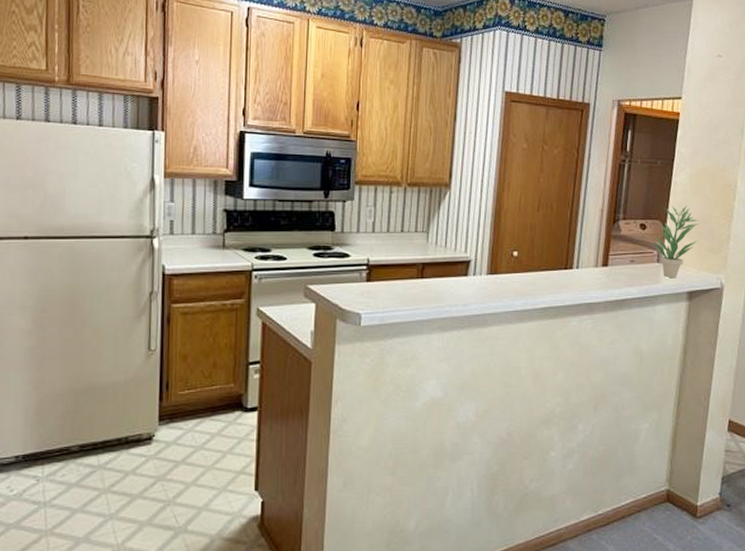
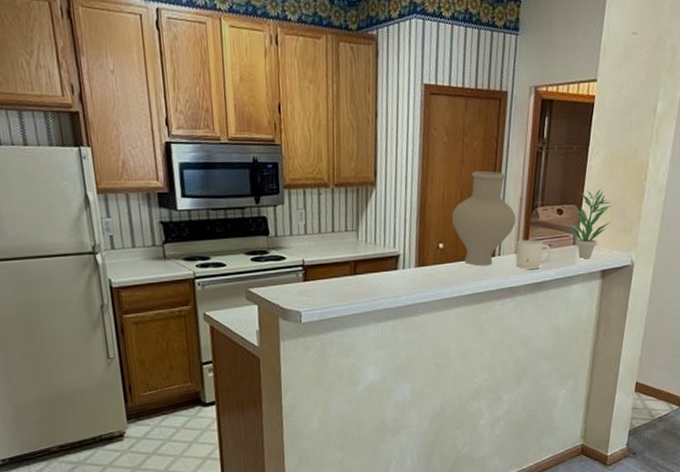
vase: none [528,179,596,278] -> present [452,170,516,267]
mug: none [595,253,634,286] -> present [516,239,551,270]

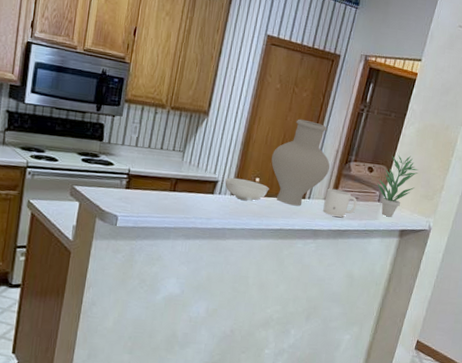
bowl: none [407,247,455,271] -> present [225,177,269,202]

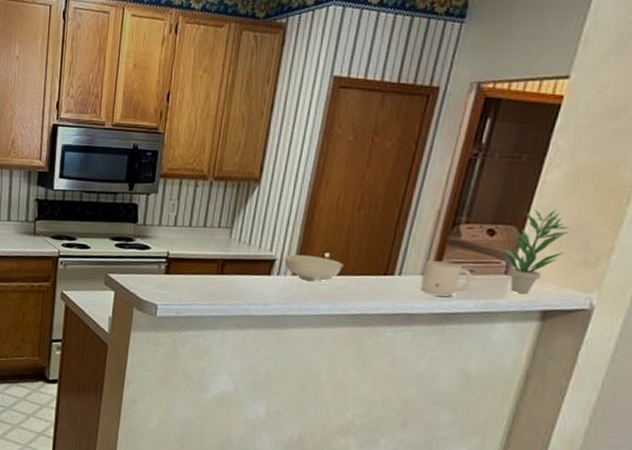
vase: present [271,119,330,207] -> none [345,175,429,285]

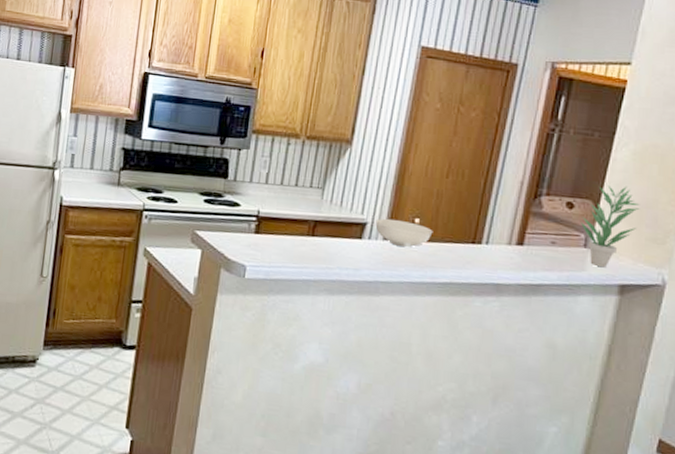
mug: present [421,260,472,298] -> none [507,230,554,269]

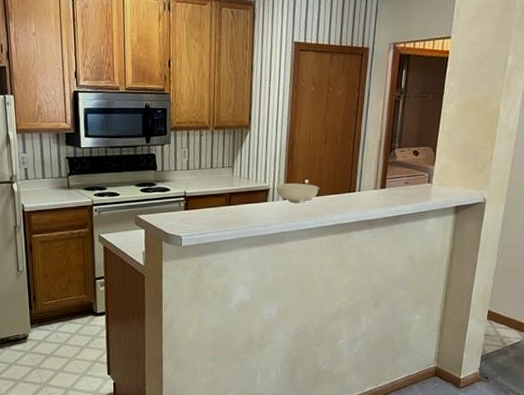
potted plant: present [581,185,640,268] -> none [425,133,465,196]

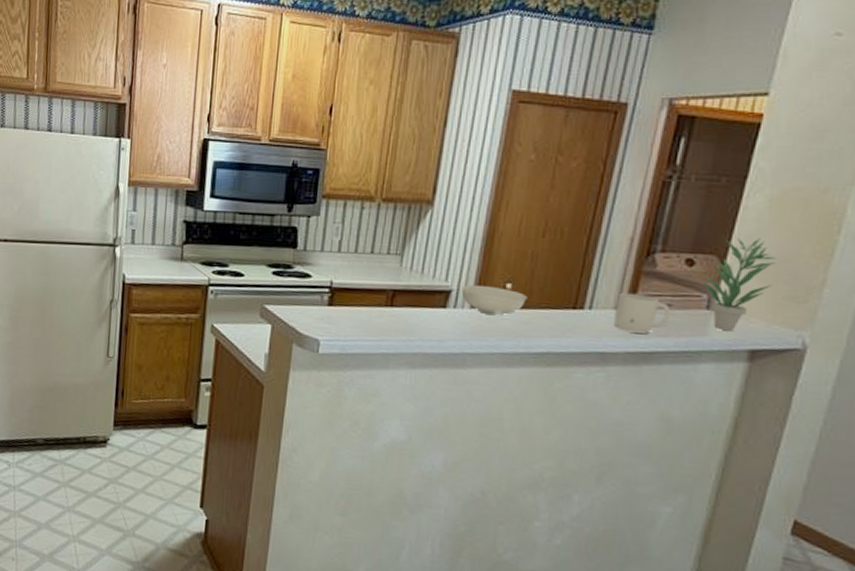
mug: none [374,177,408,205] -> present [614,292,670,335]
potted plant: none [425,133,465,196] -> present [703,237,777,332]

